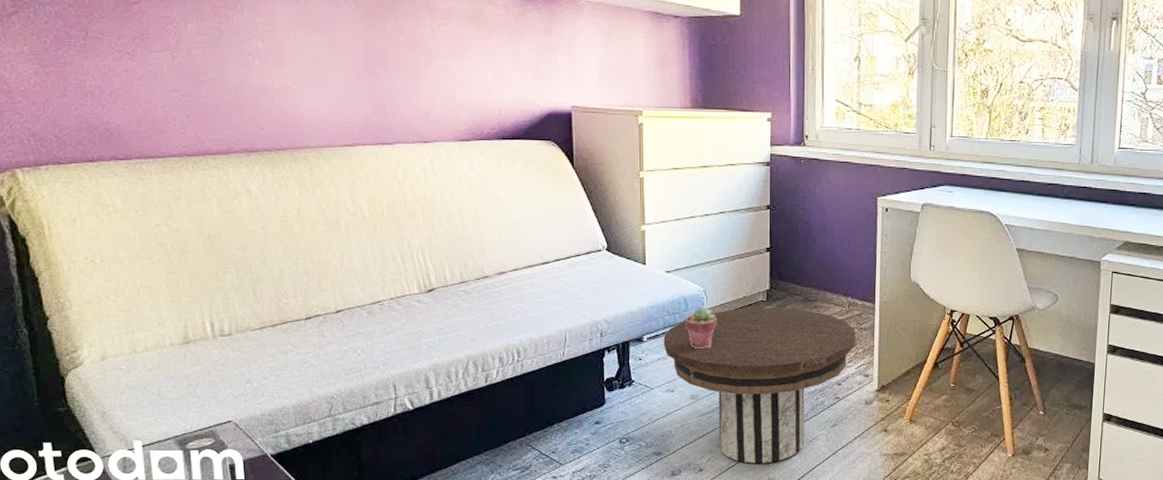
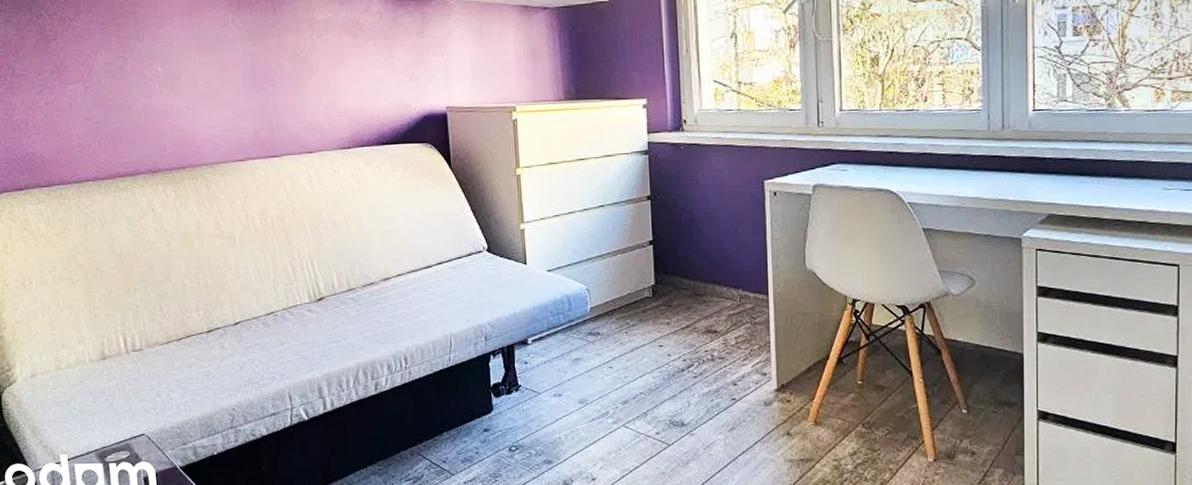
side table: present [663,308,856,464] -> none [548,304,750,472]
potted succulent: present [685,306,717,349] -> none [569,305,602,351]

